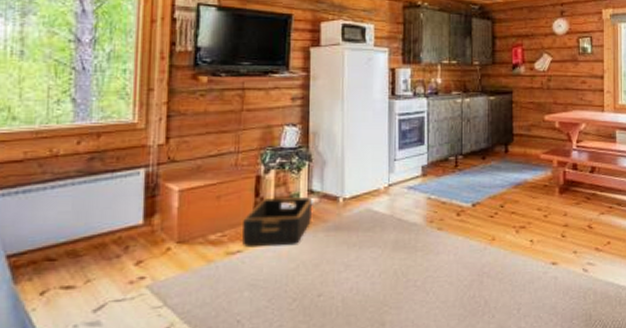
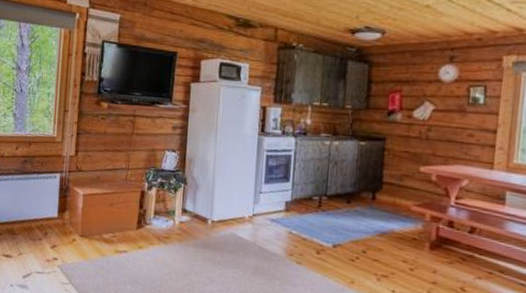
basket: present [241,197,313,246] -> none [127,211,186,254]

